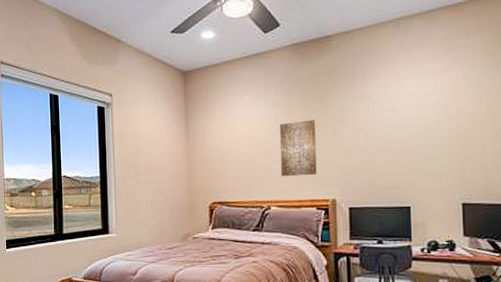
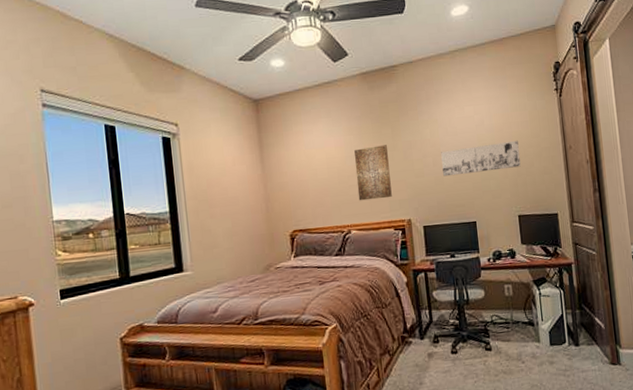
wall art: none [375,118,470,156] -> present [441,140,521,177]

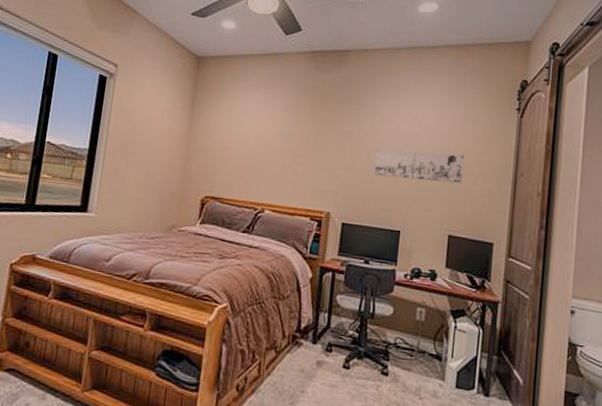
wall art: present [354,145,392,201] -> none [279,127,321,185]

